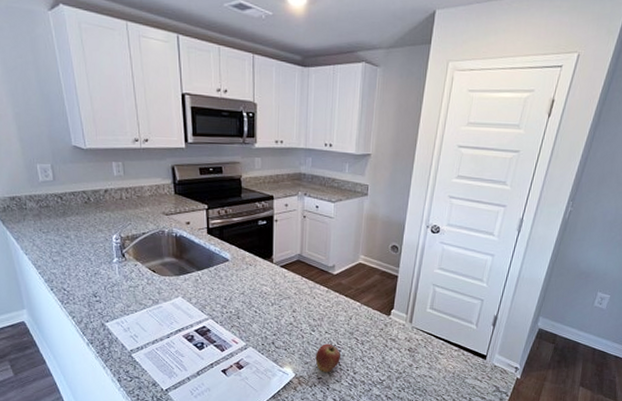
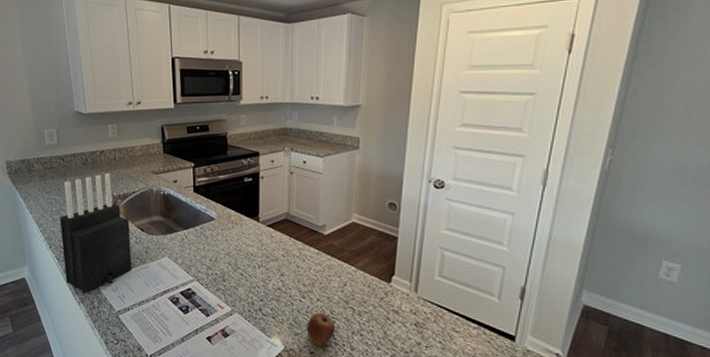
knife block: none [61,214,144,335] -> present [60,173,132,294]

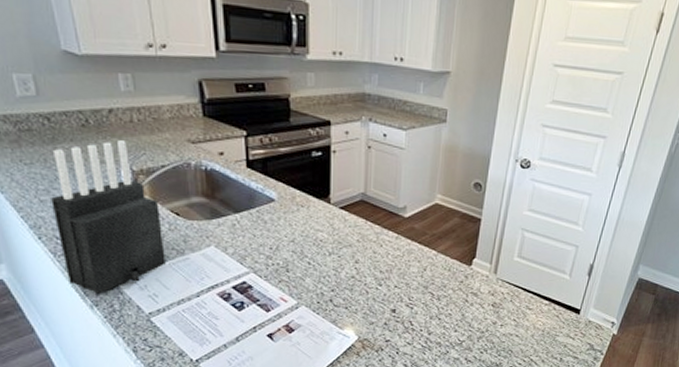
fruit: present [306,313,336,347] -> none [382,300,414,334]

